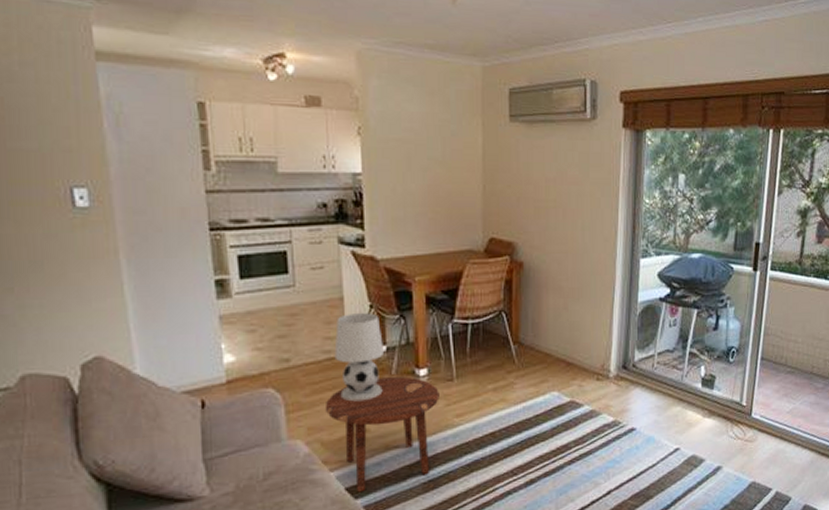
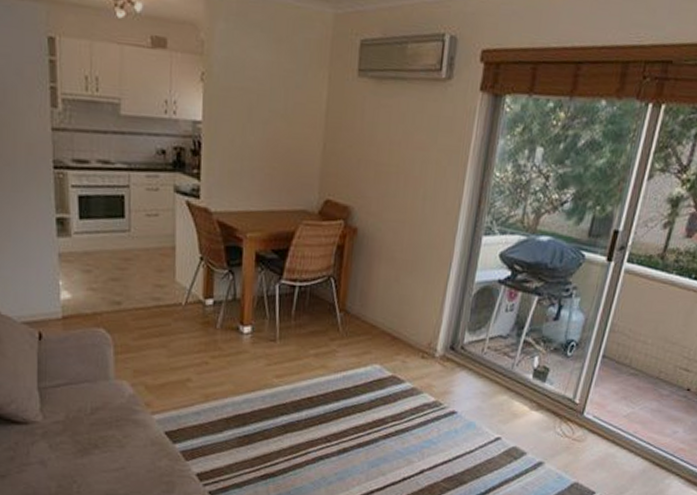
side table: present [324,376,439,493] -> none [150,330,261,438]
table lamp: present [334,313,385,402] -> none [163,263,212,351]

